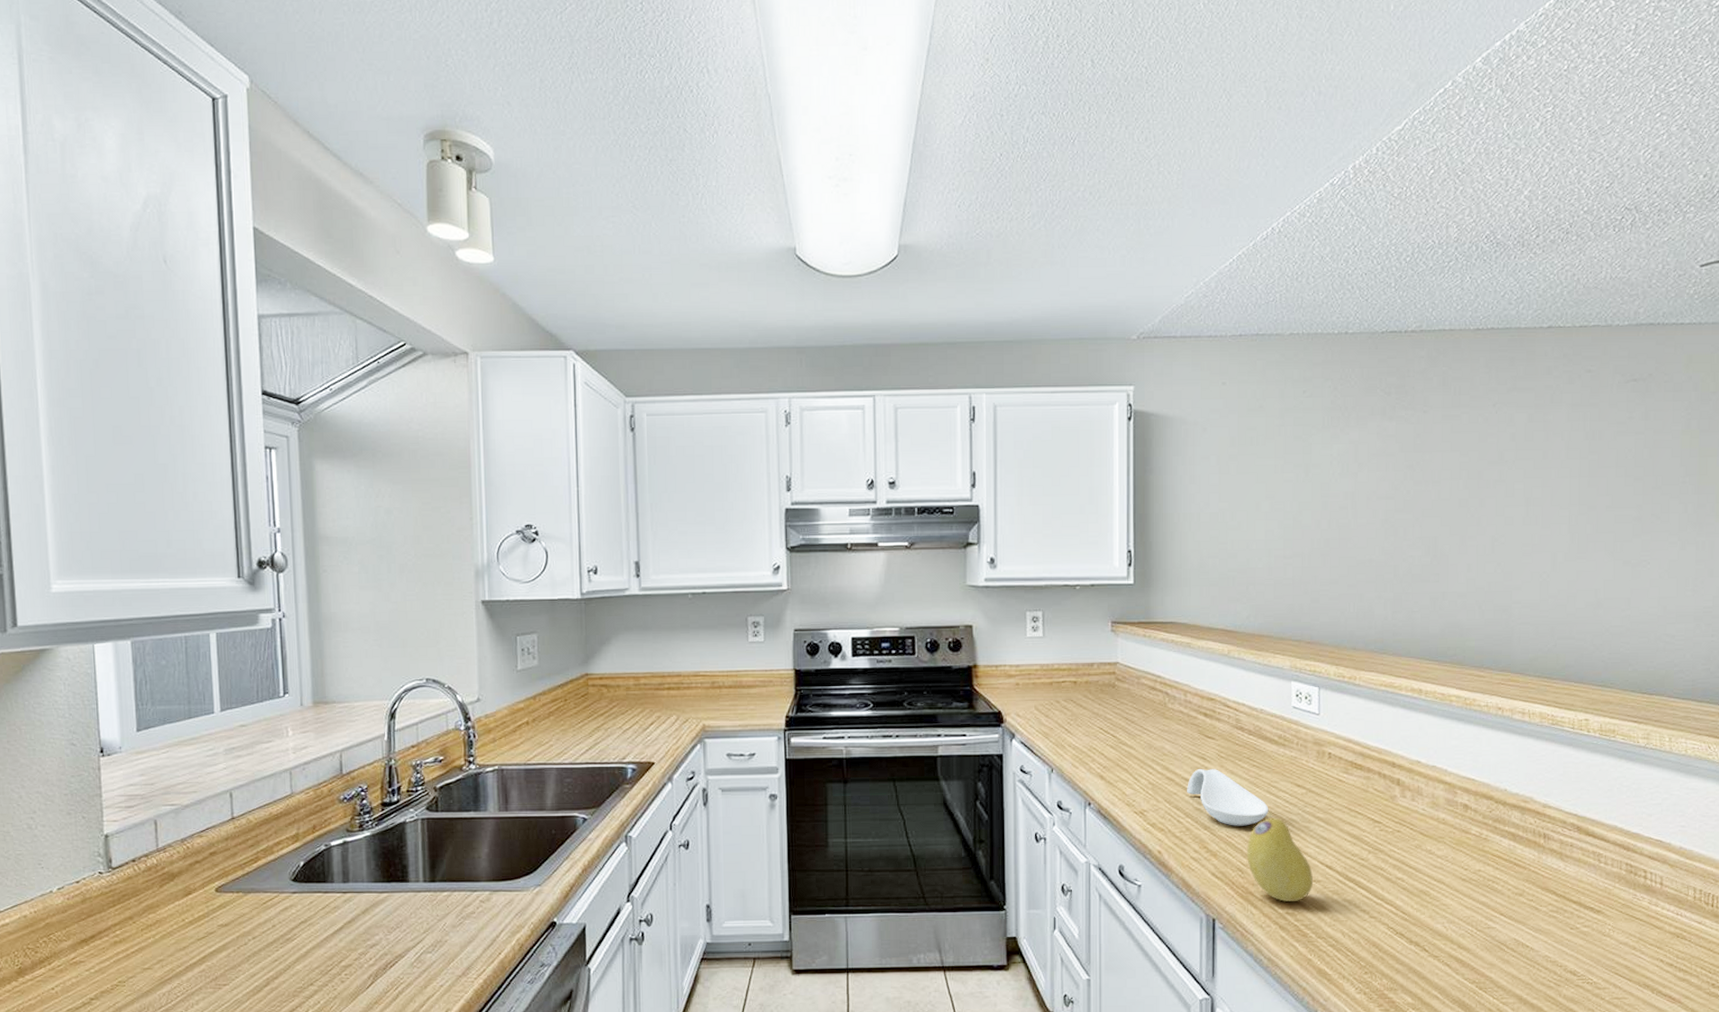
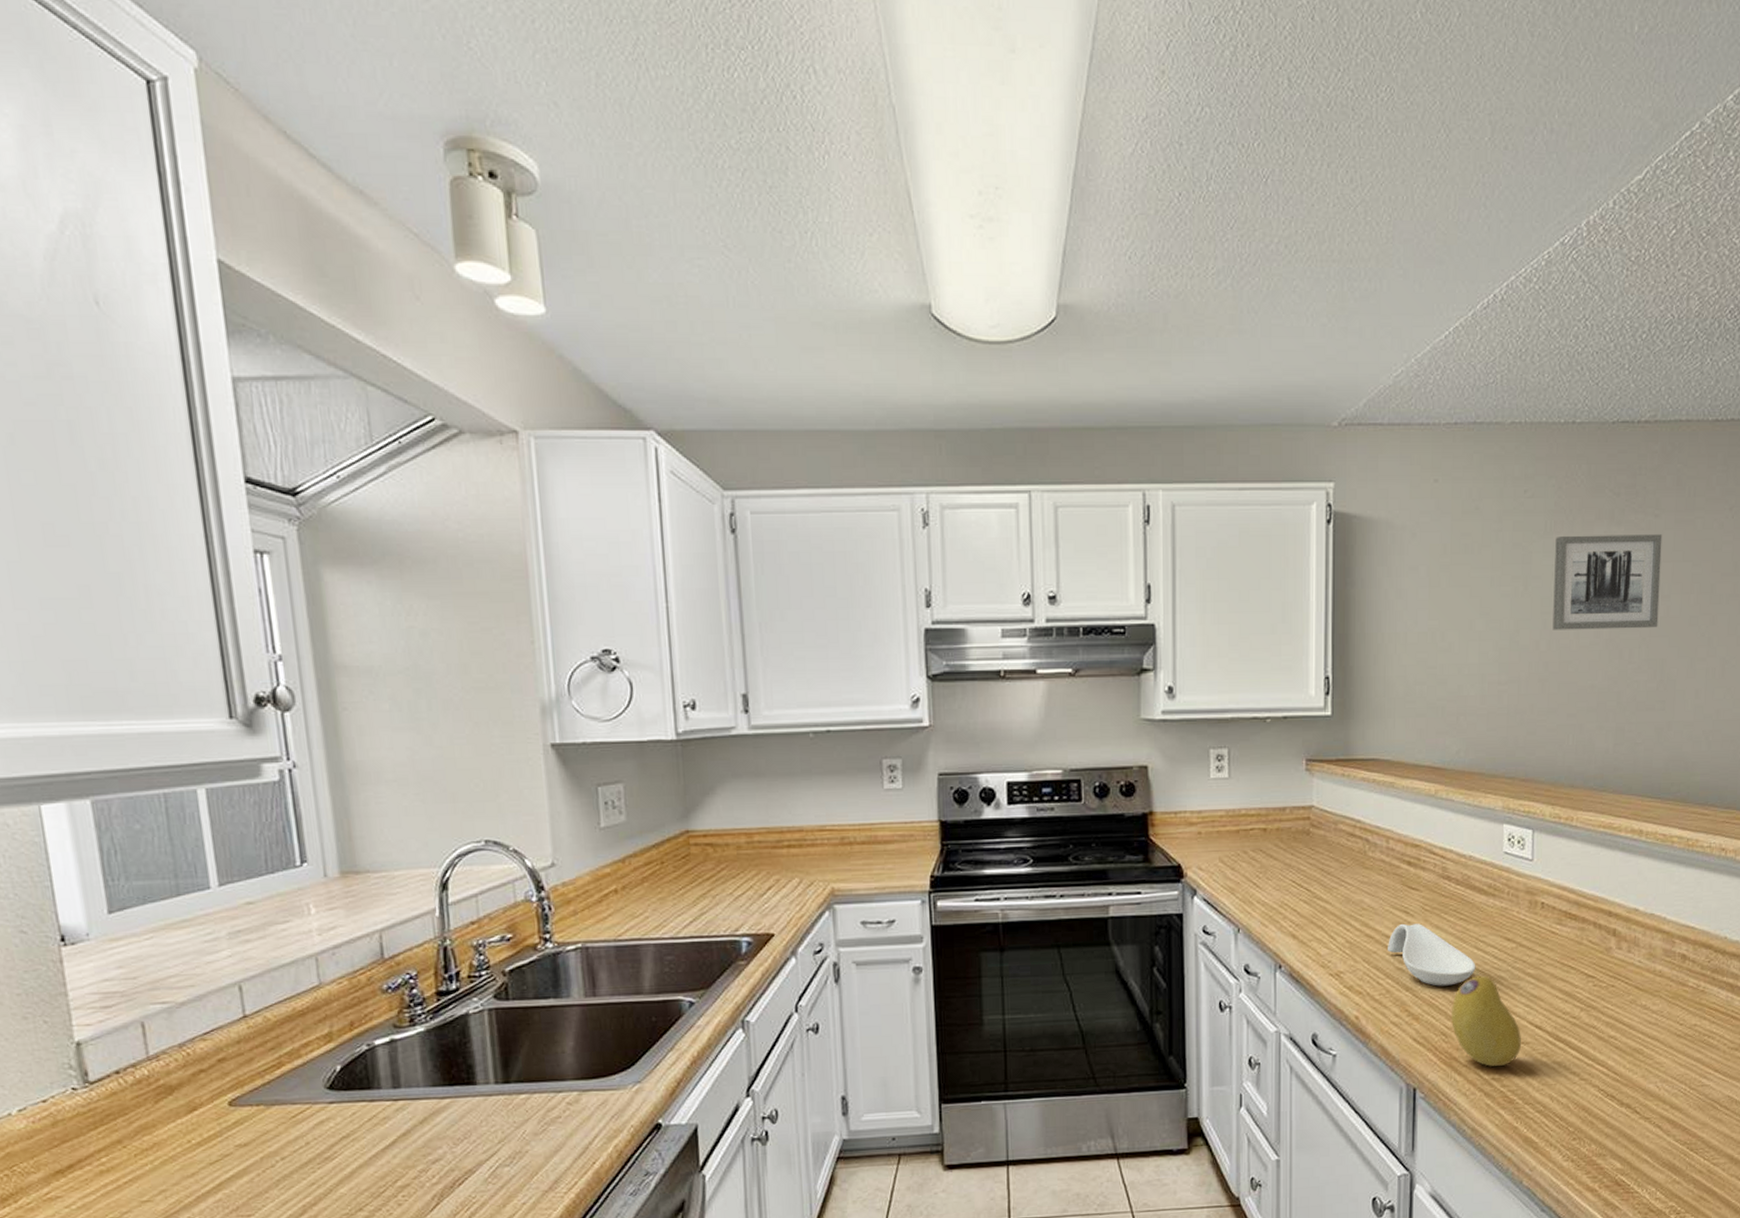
wall art: none [1332,428,1431,511] -> present [1552,534,1663,630]

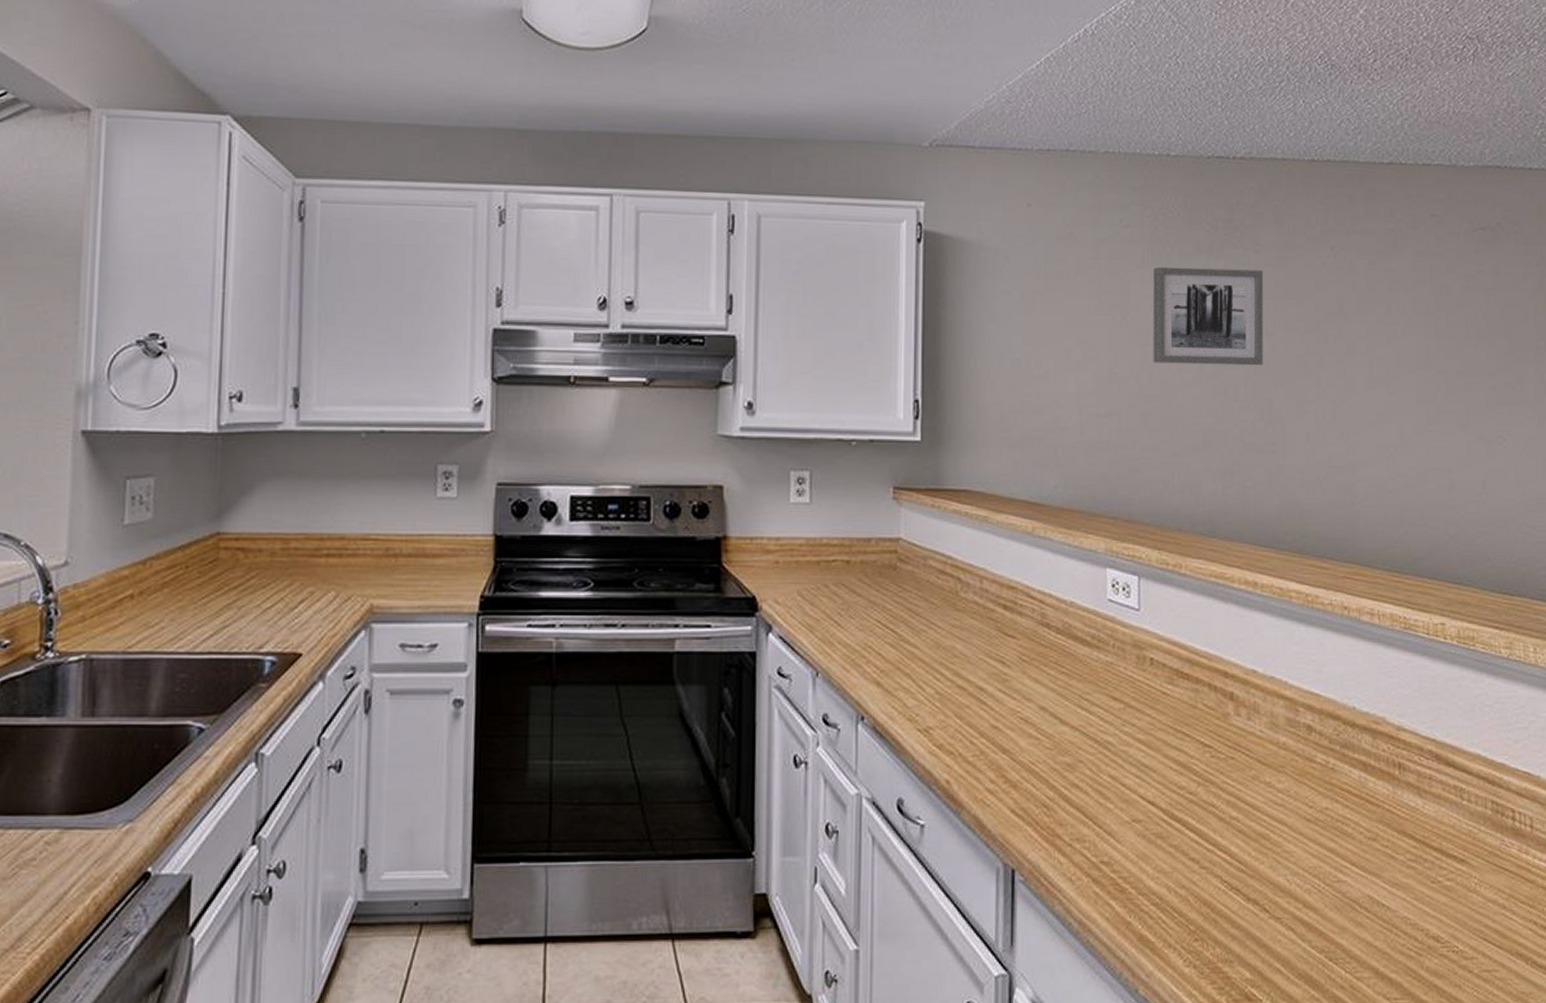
spoon rest: present [1388,923,1476,986] -> none [982,674,1080,749]
fruit: present [1451,975,1522,1066] -> none [1054,739,1133,847]

